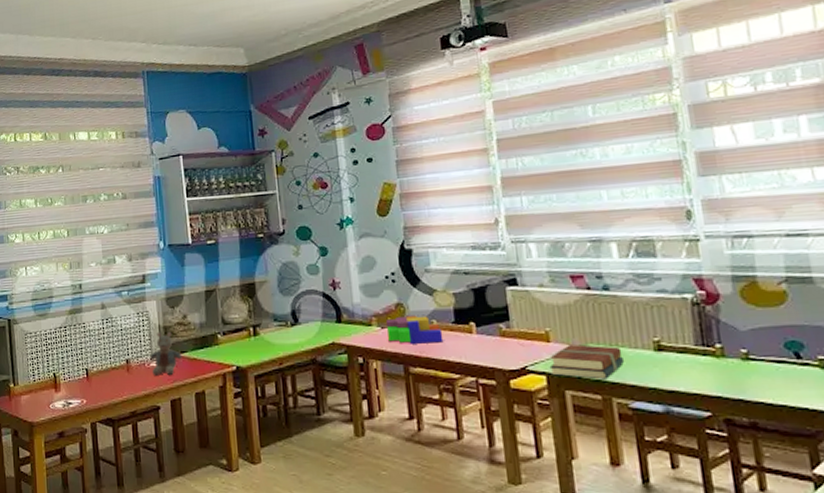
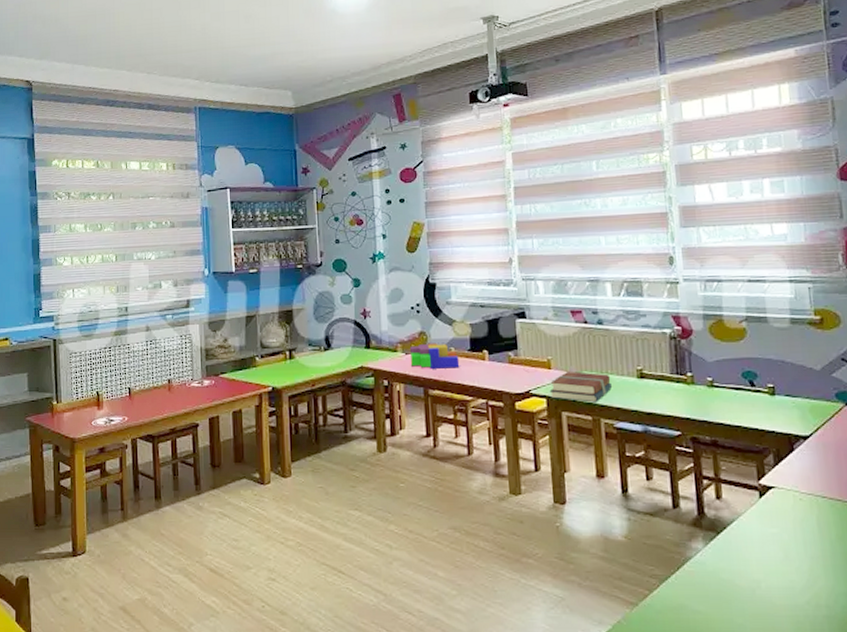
stuffed animal: present [150,331,182,375] -> none [191,353,222,395]

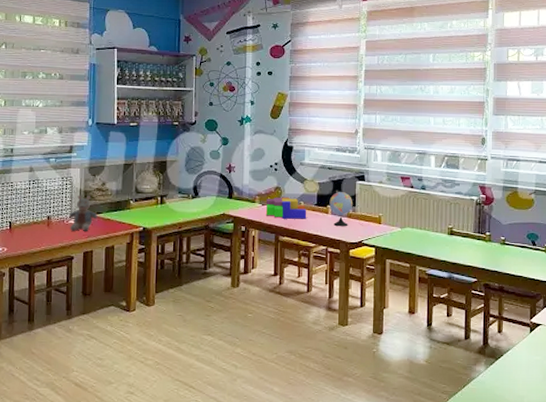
stuffed animal: none [191,353,222,395] -> present [69,194,98,231]
globe: none [482,331,515,375] -> present [327,190,353,227]
books: present [549,371,613,403] -> none [378,227,428,253]

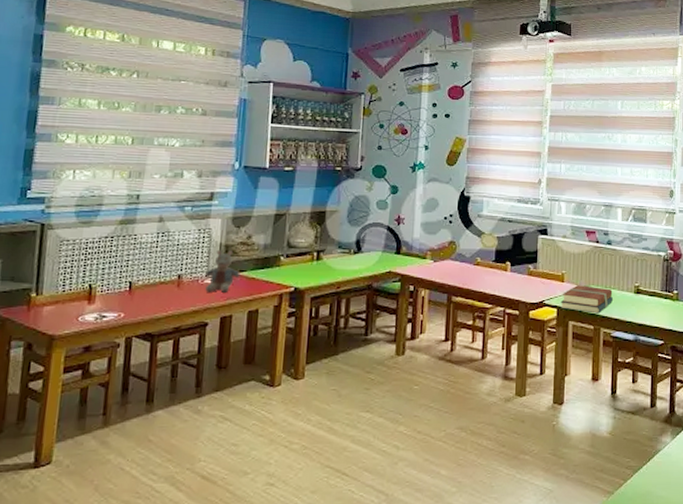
toy blocks: present [266,197,307,219] -> none [438,252,484,277]
globe: present [327,190,353,227] -> none [506,244,535,286]
books: none [378,227,428,253] -> present [560,285,614,314]

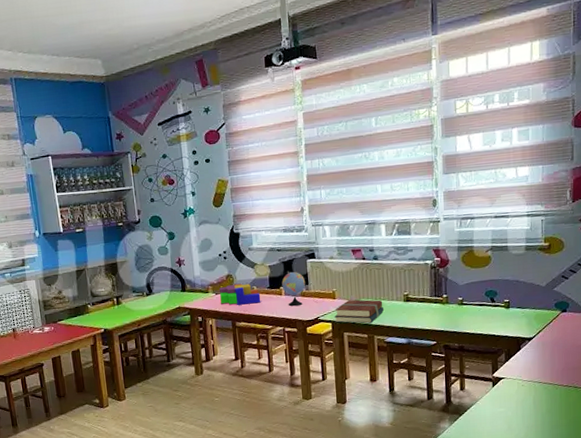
stuffed animal: present [205,249,240,292] -> none [32,304,60,340]
toy blocks: none [438,252,484,277] -> present [220,283,261,306]
globe: none [506,244,535,286] -> present [279,270,306,307]

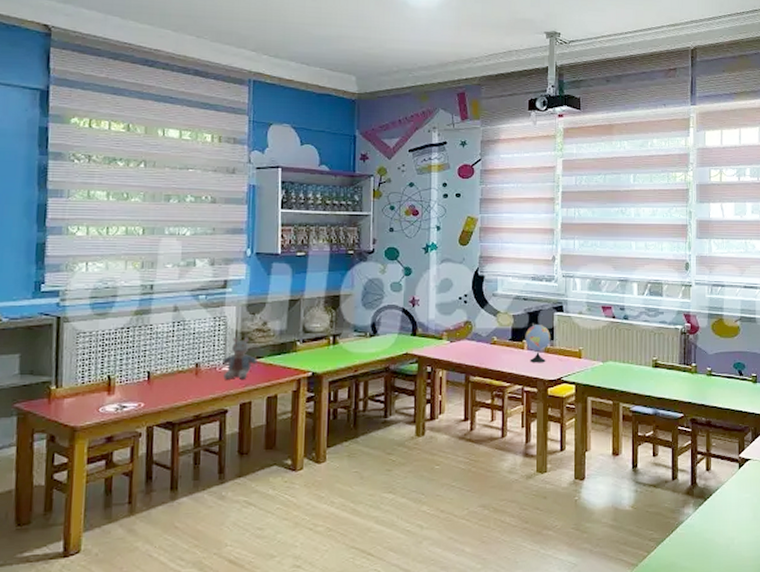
stuffed animal: none [32,304,60,340] -> present [223,336,258,380]
toy blocks: present [220,283,261,306] -> none [455,332,501,357]
books: present [334,299,385,324] -> none [578,361,632,389]

